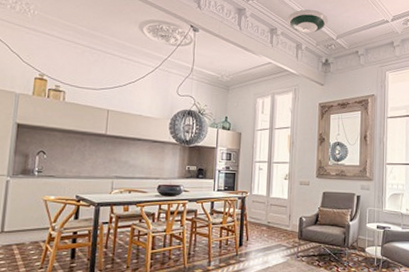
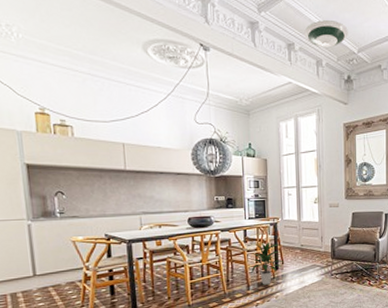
indoor plant: none [214,217,248,262] -> present [251,243,283,285]

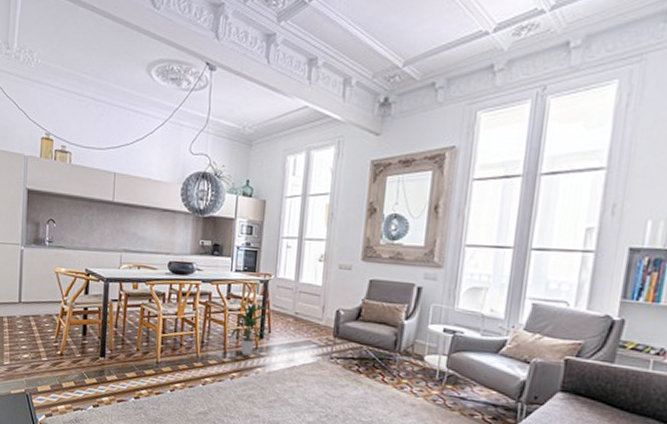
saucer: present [304,20,348,48] -> none [332,26,392,61]

